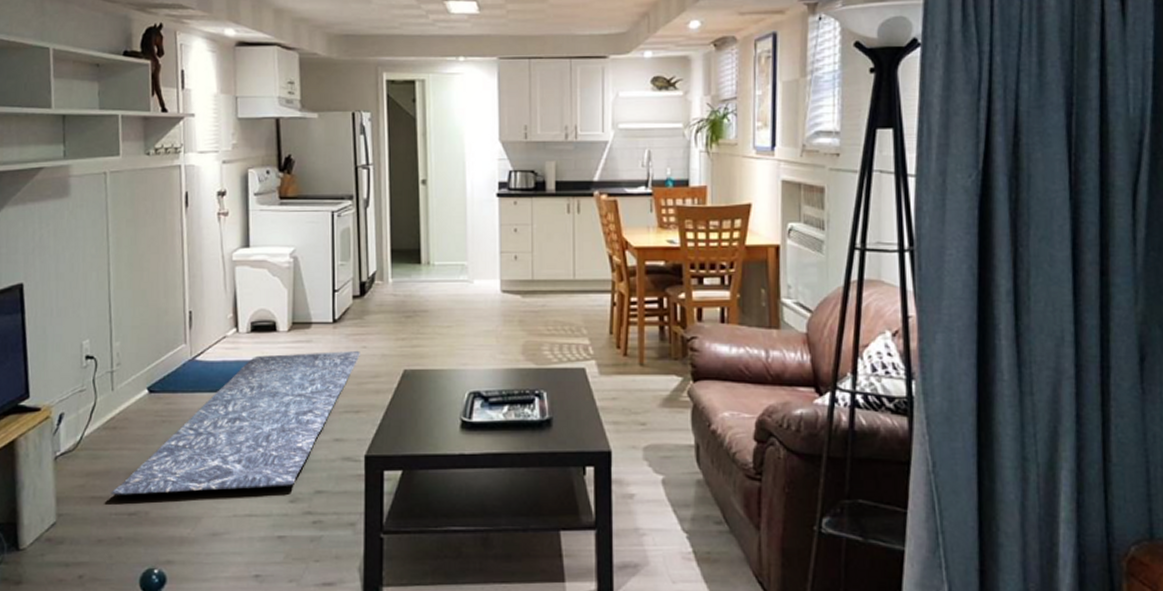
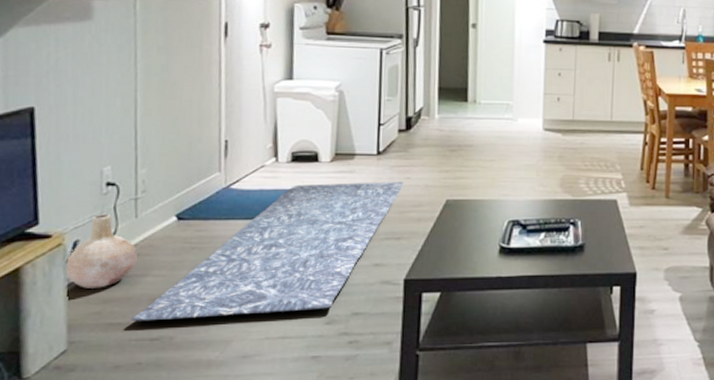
vase: none [52,387,114,461] -> present [64,214,137,288]

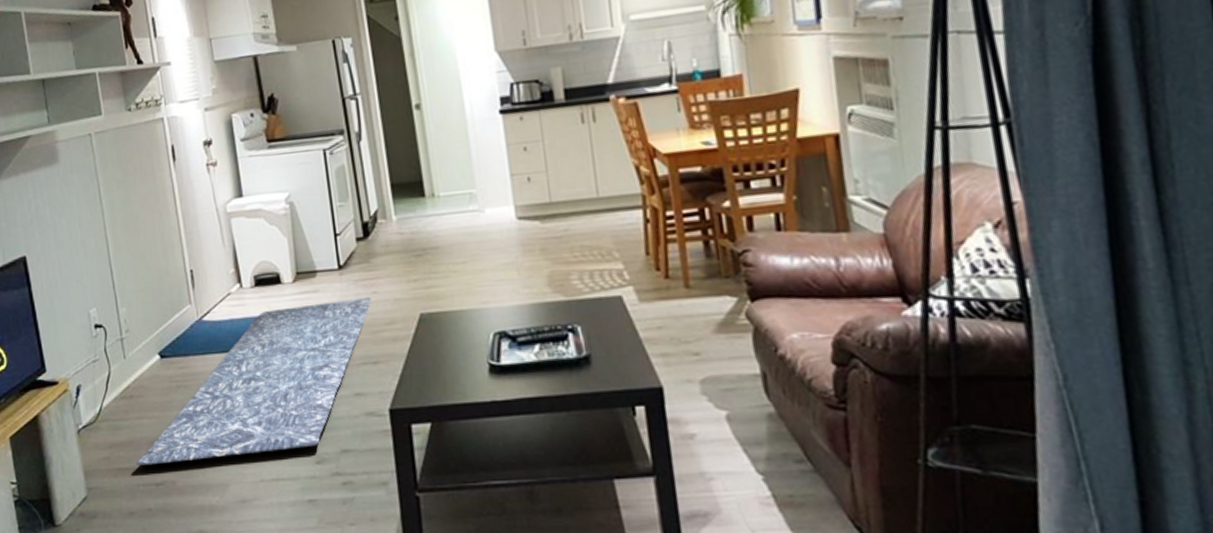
vase: present [64,214,137,288] -> none [72,357,132,434]

